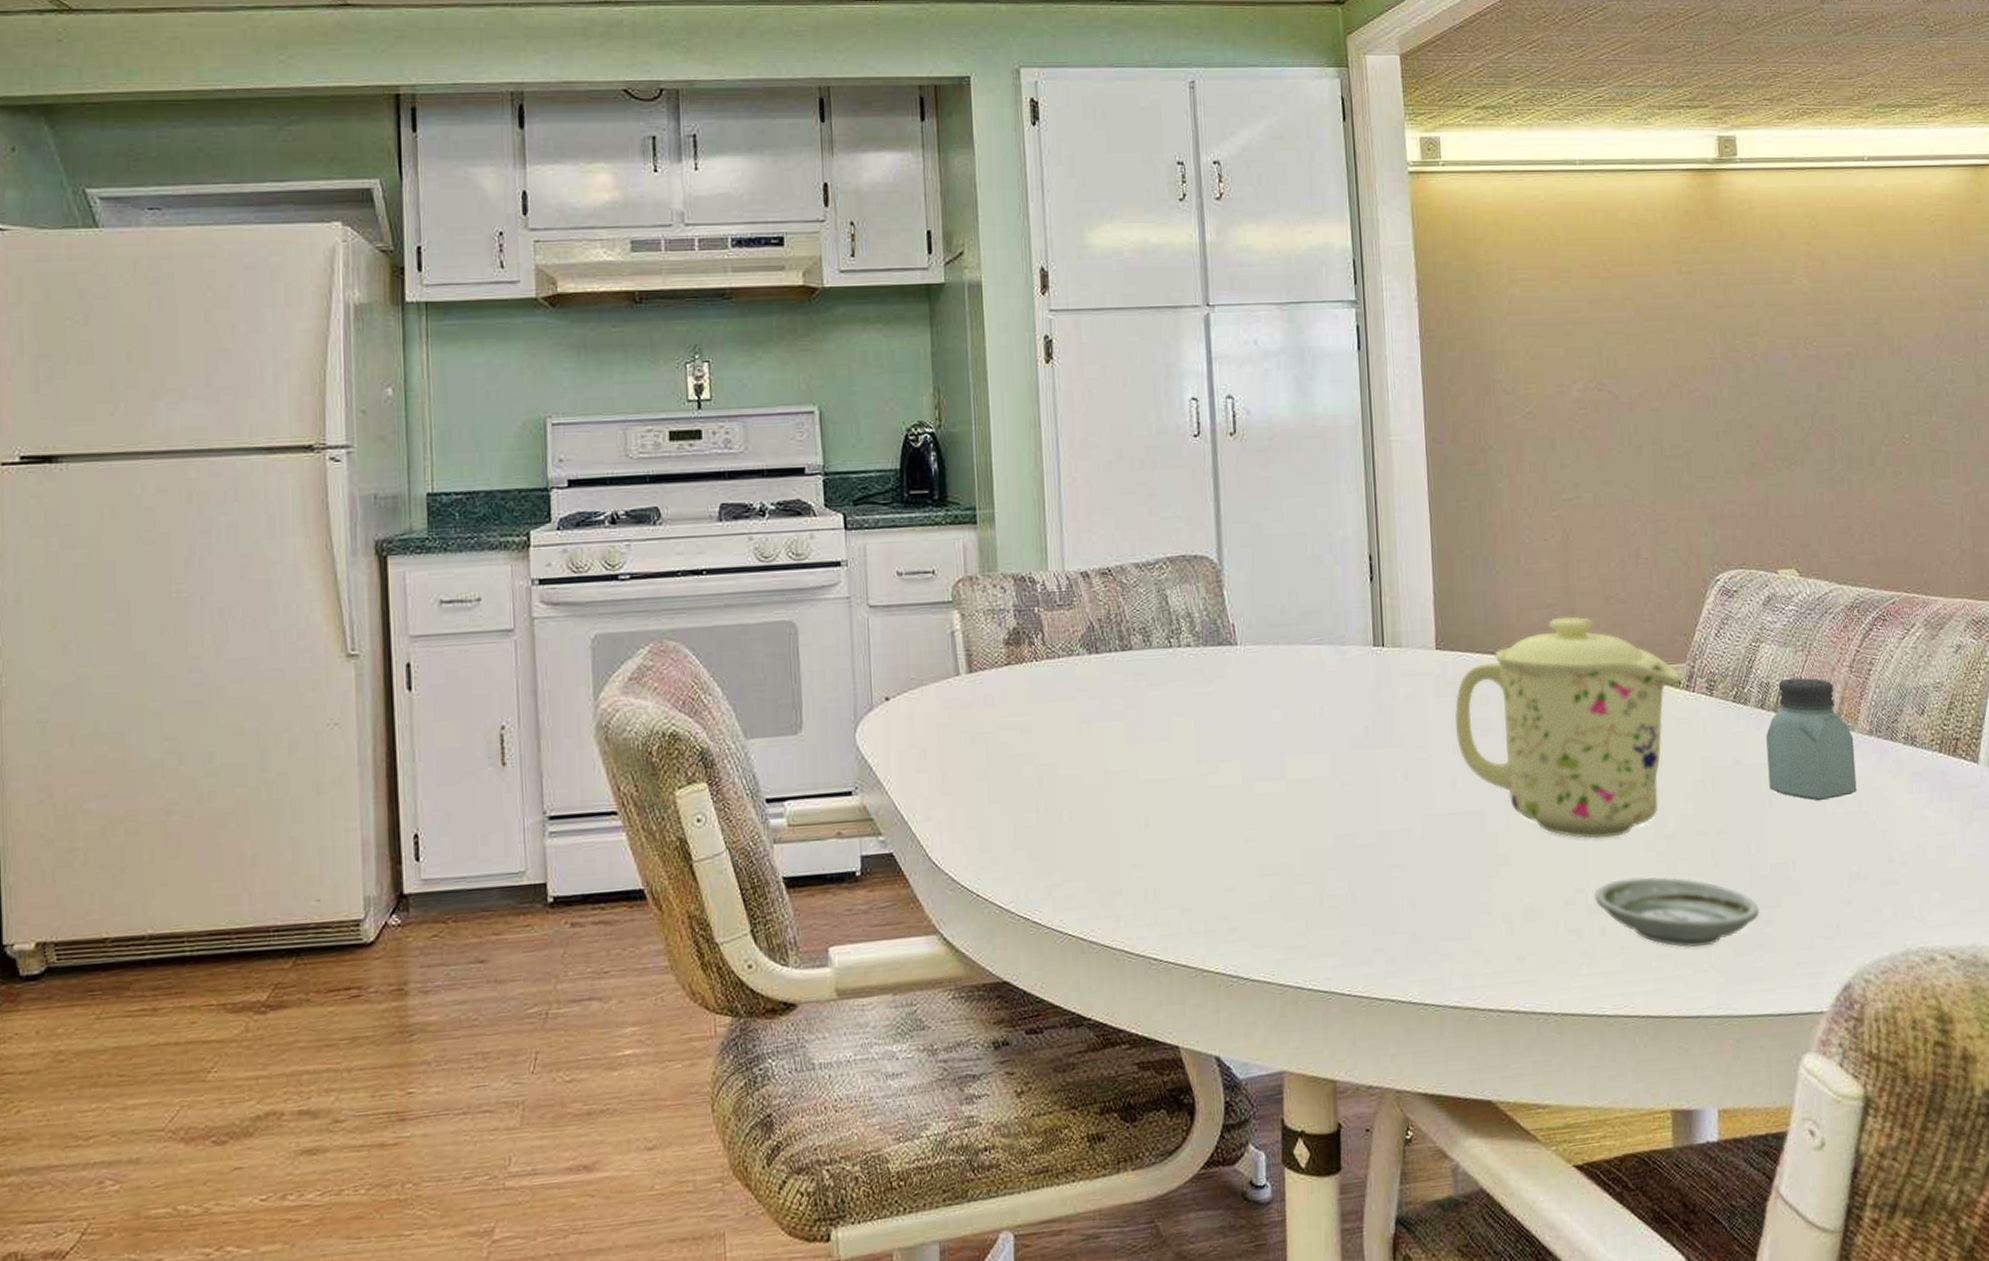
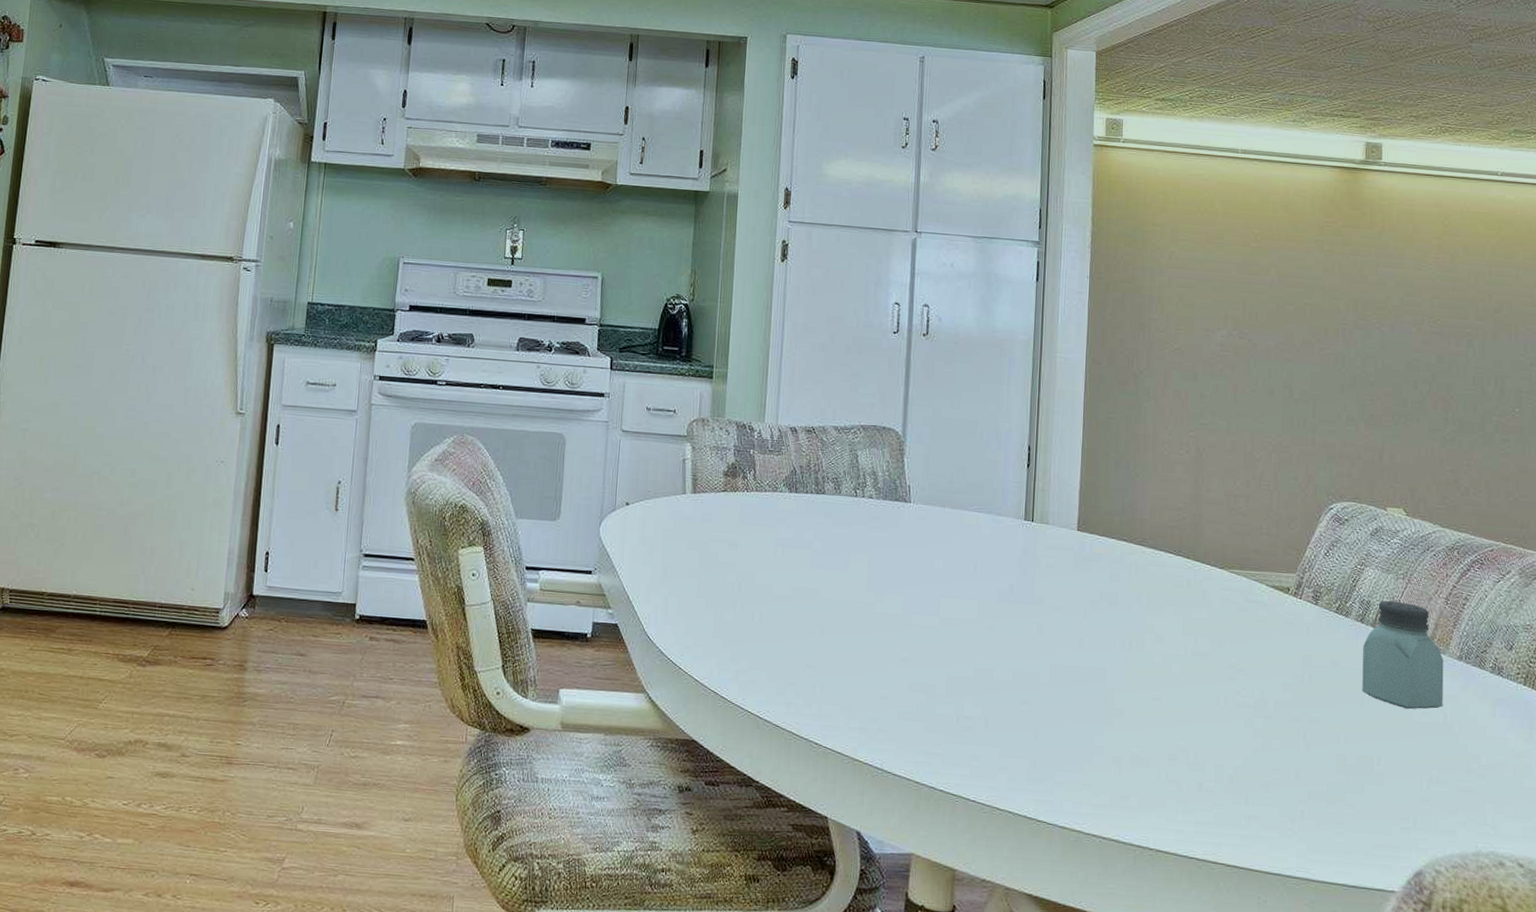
mug: present [1454,616,1680,838] -> none [1087,519,1290,710]
saucer: present [1595,877,1760,947] -> none [1195,746,1343,816]

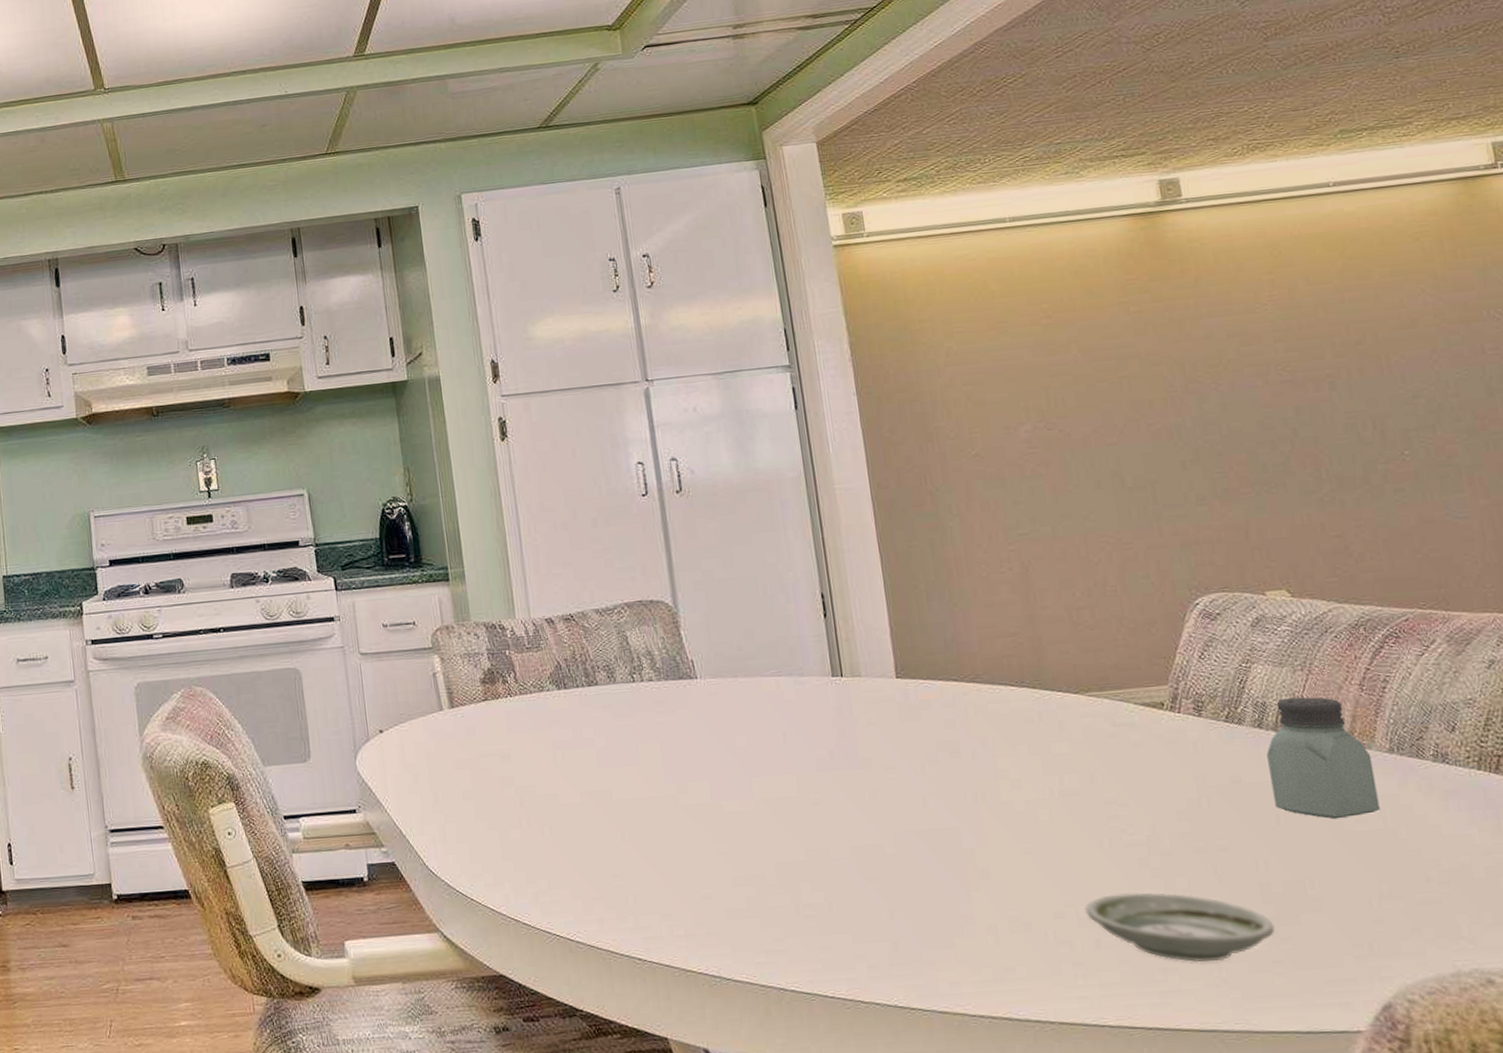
saucer: none [1195,746,1343,816] -> present [1085,892,1275,962]

